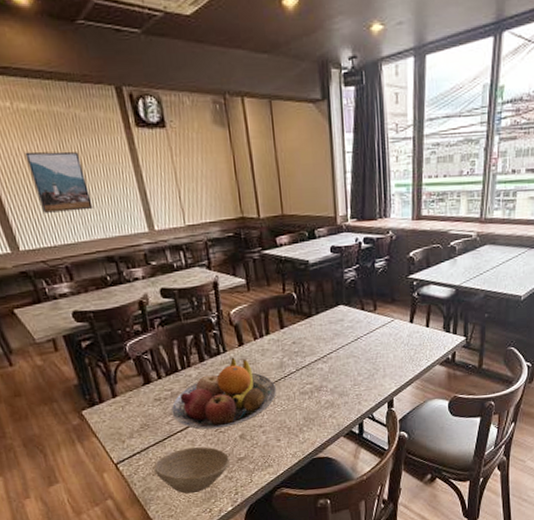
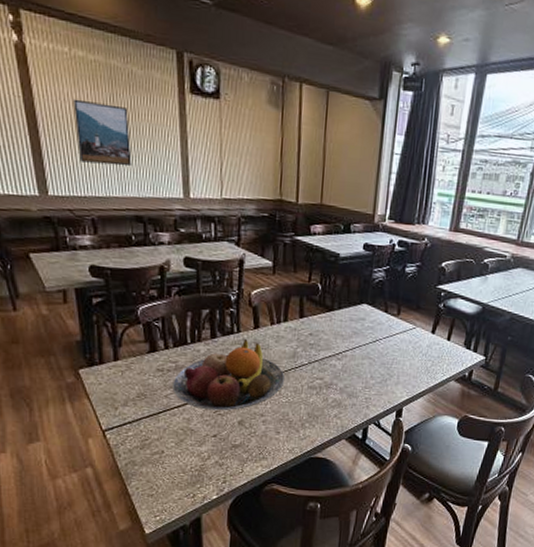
bowl: present [154,447,230,494] -> none [143,426,223,475]

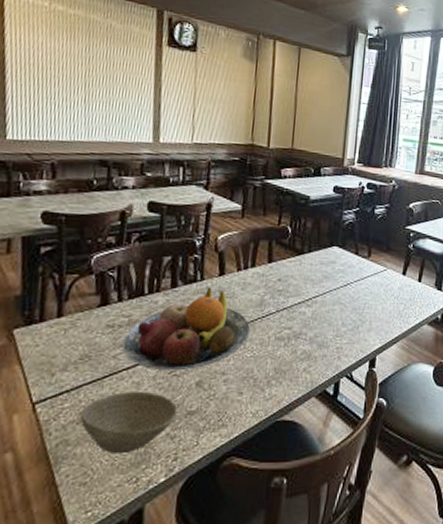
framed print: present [73,98,132,167] -> none [46,48,103,112]
bowl: none [143,426,223,475] -> present [80,392,177,455]

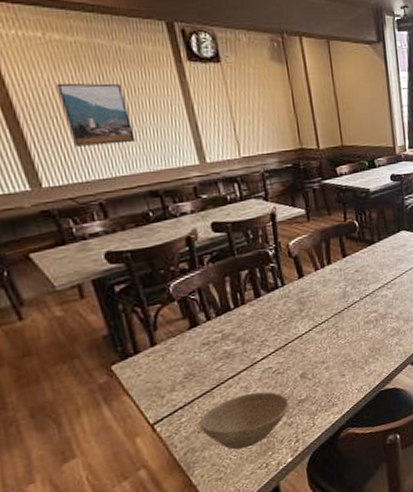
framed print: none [46,48,103,112] -> present [56,83,136,147]
fruit bowl: present [122,286,250,371] -> none [222,290,340,373]

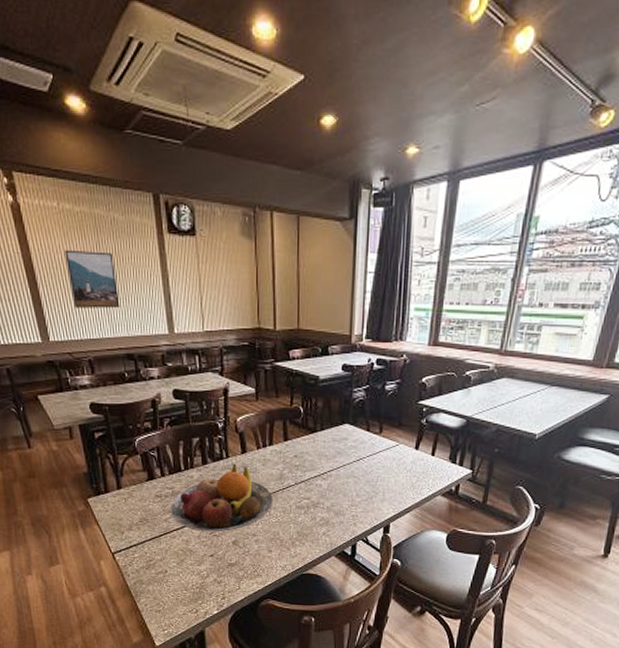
bowl: present [199,391,289,450] -> none [148,547,220,592]
fruit bowl: none [222,290,340,373] -> present [171,463,273,532]

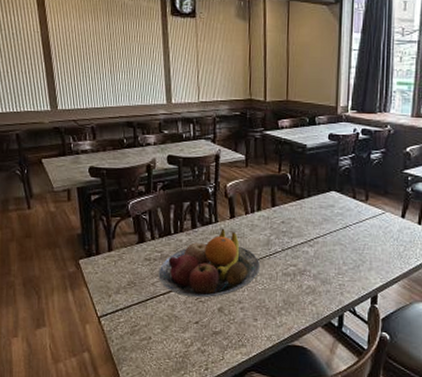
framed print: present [65,249,120,309] -> none [79,29,124,81]

